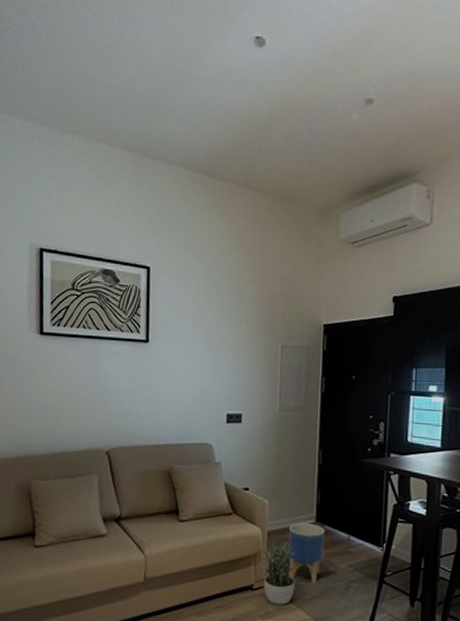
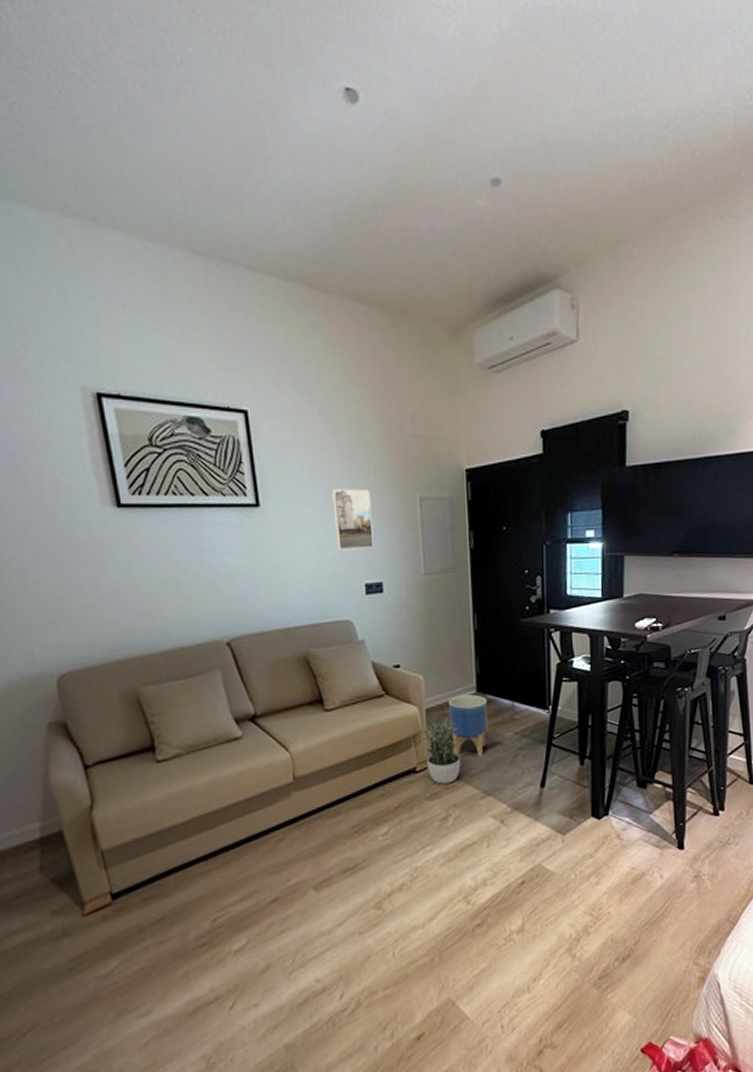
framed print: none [207,333,240,385] -> present [332,489,374,551]

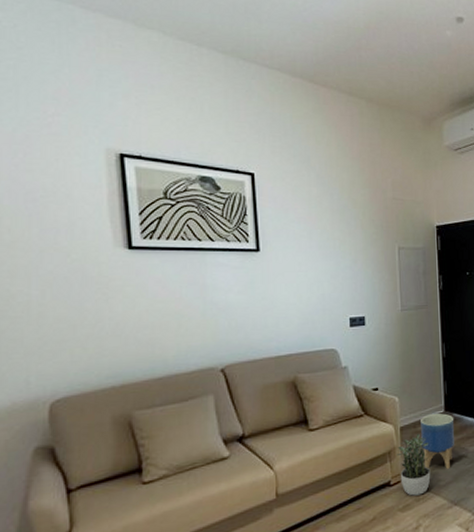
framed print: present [332,489,374,551] -> none [324,239,358,289]

